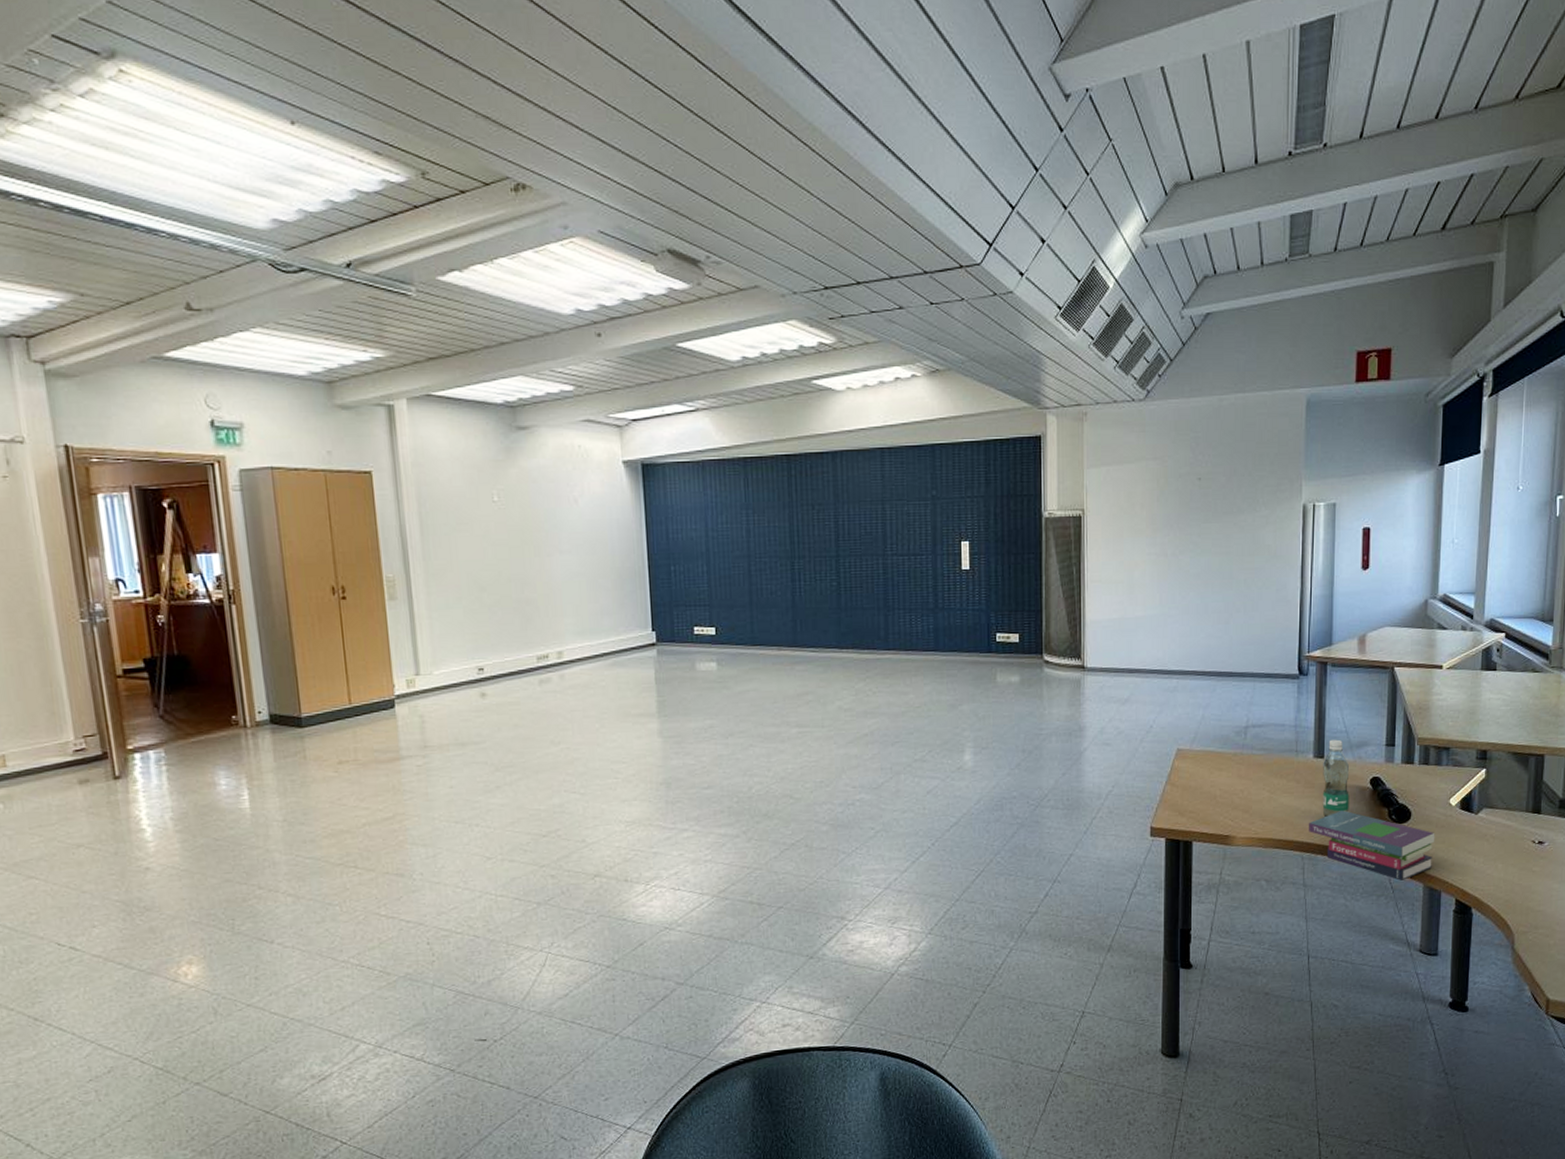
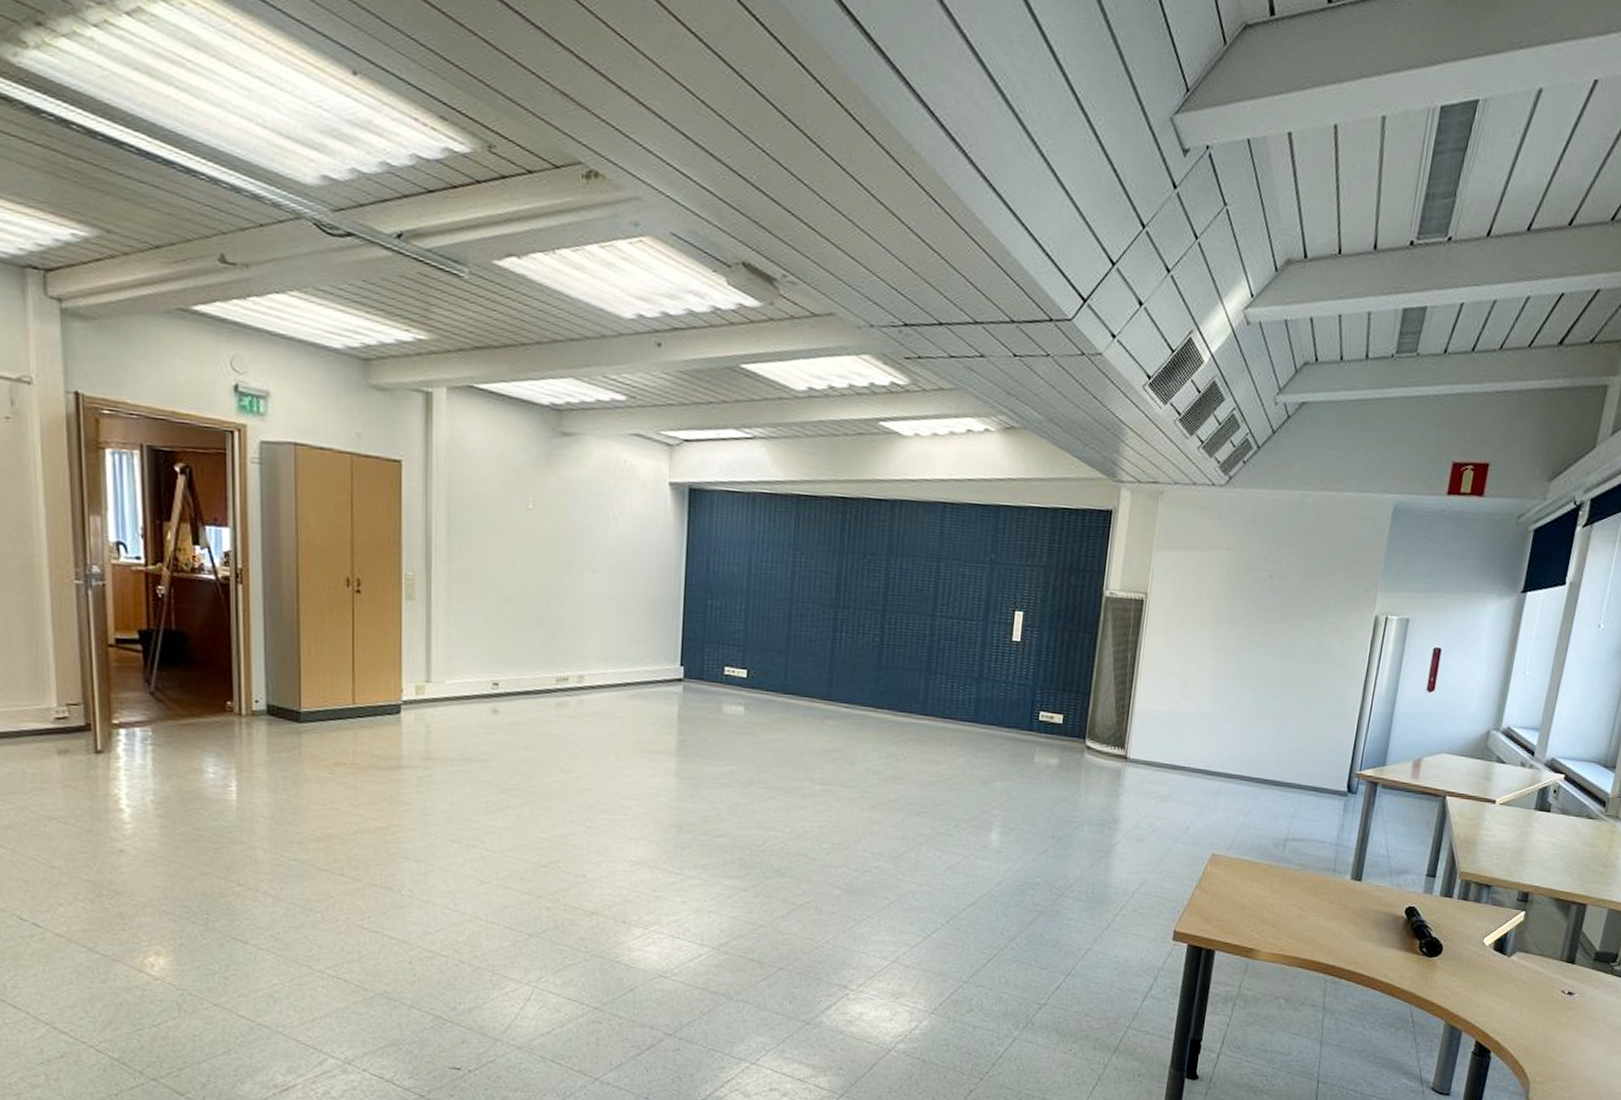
books: present [1309,810,1435,881] -> none [1336,937,1465,1015]
bottle: present [1322,739,1350,818] -> none [1352,863,1386,943]

